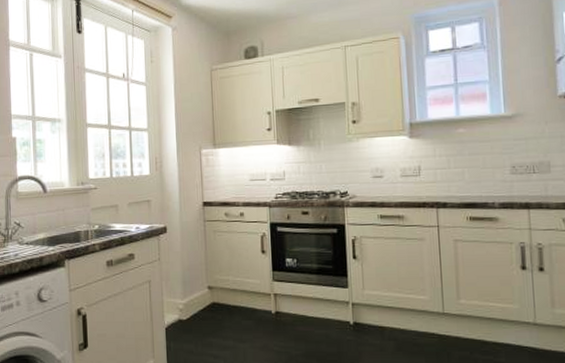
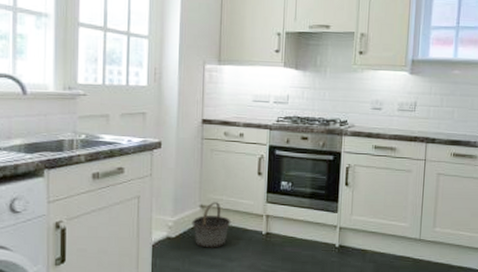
basket: none [201,283,240,330] -> present [191,202,231,248]

